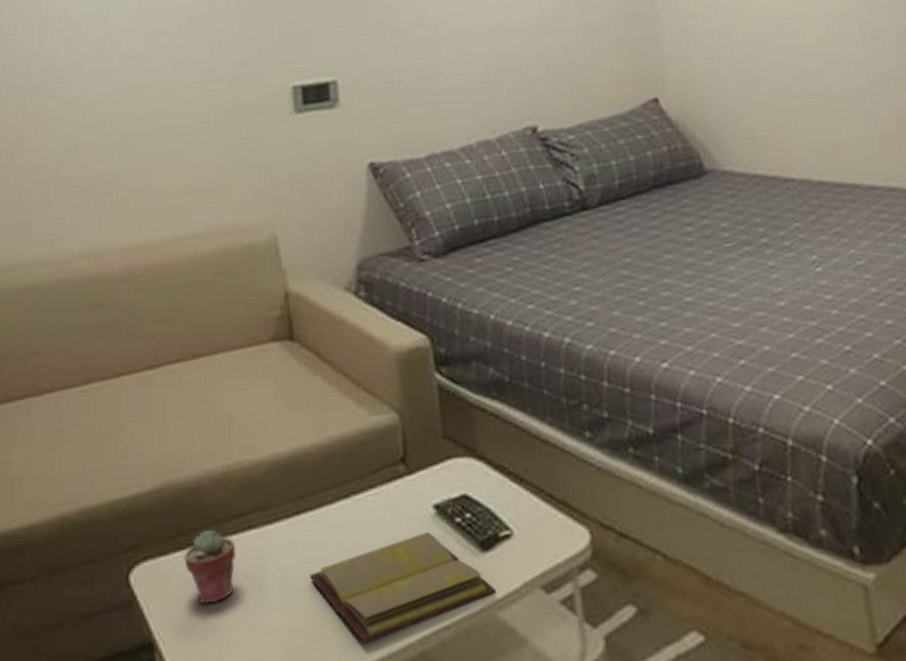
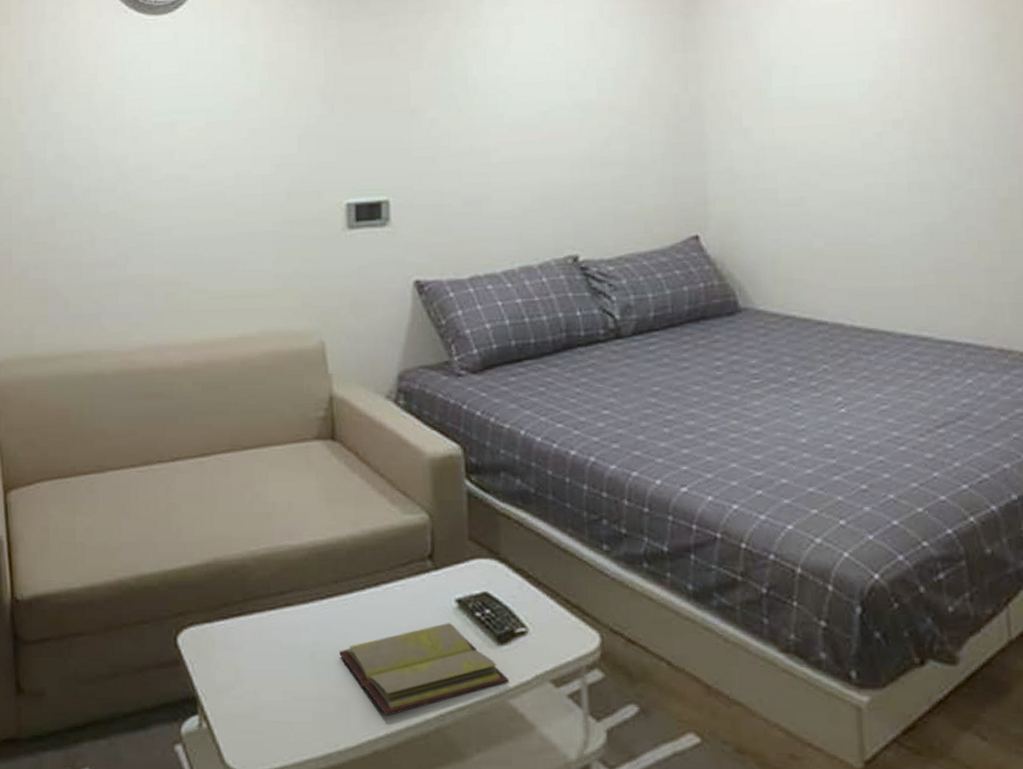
potted succulent: present [184,529,237,605] -> none [227,603,274,669]

